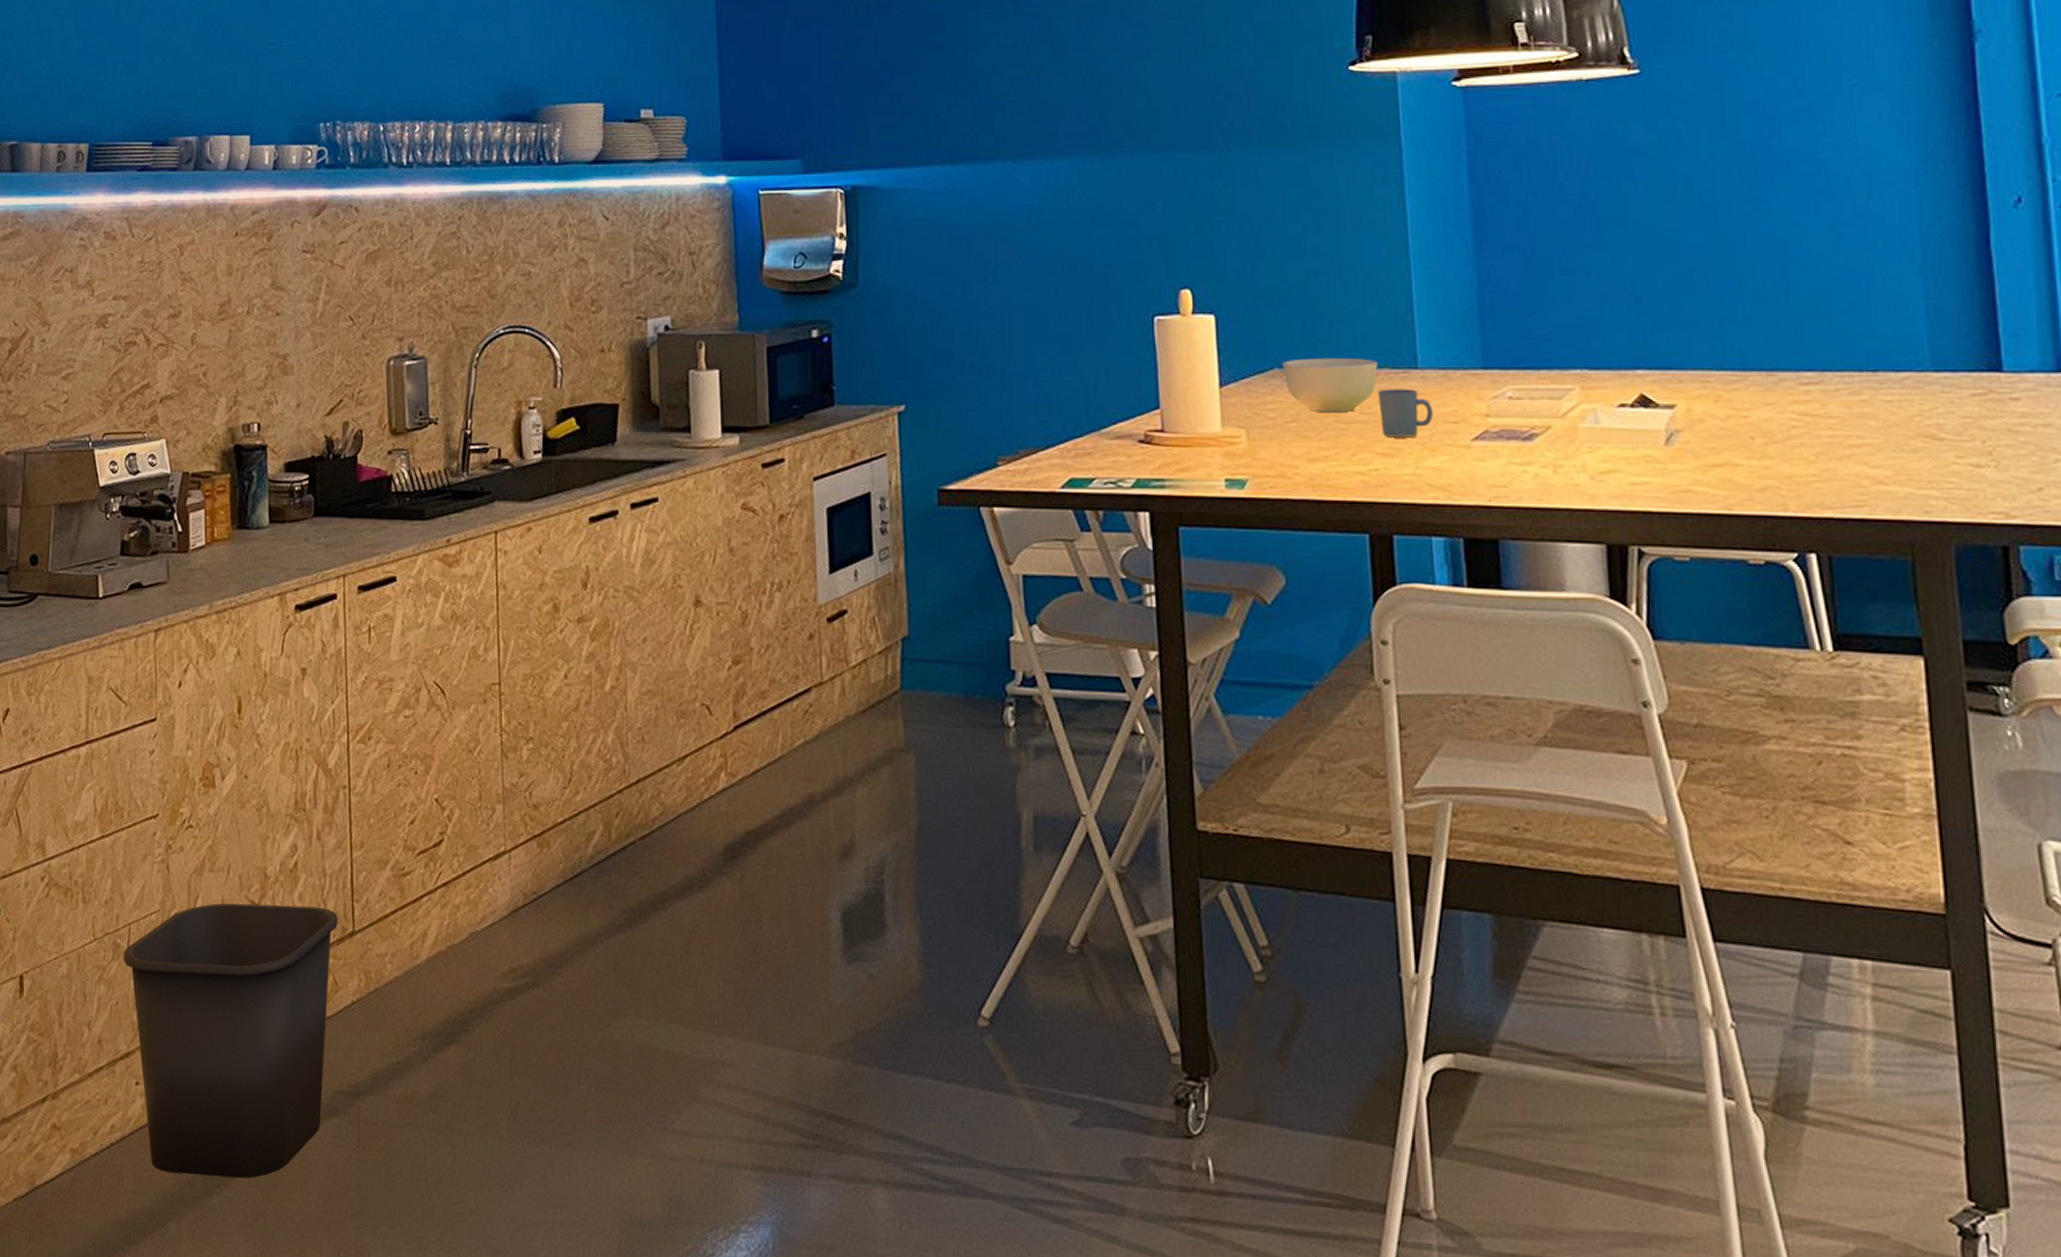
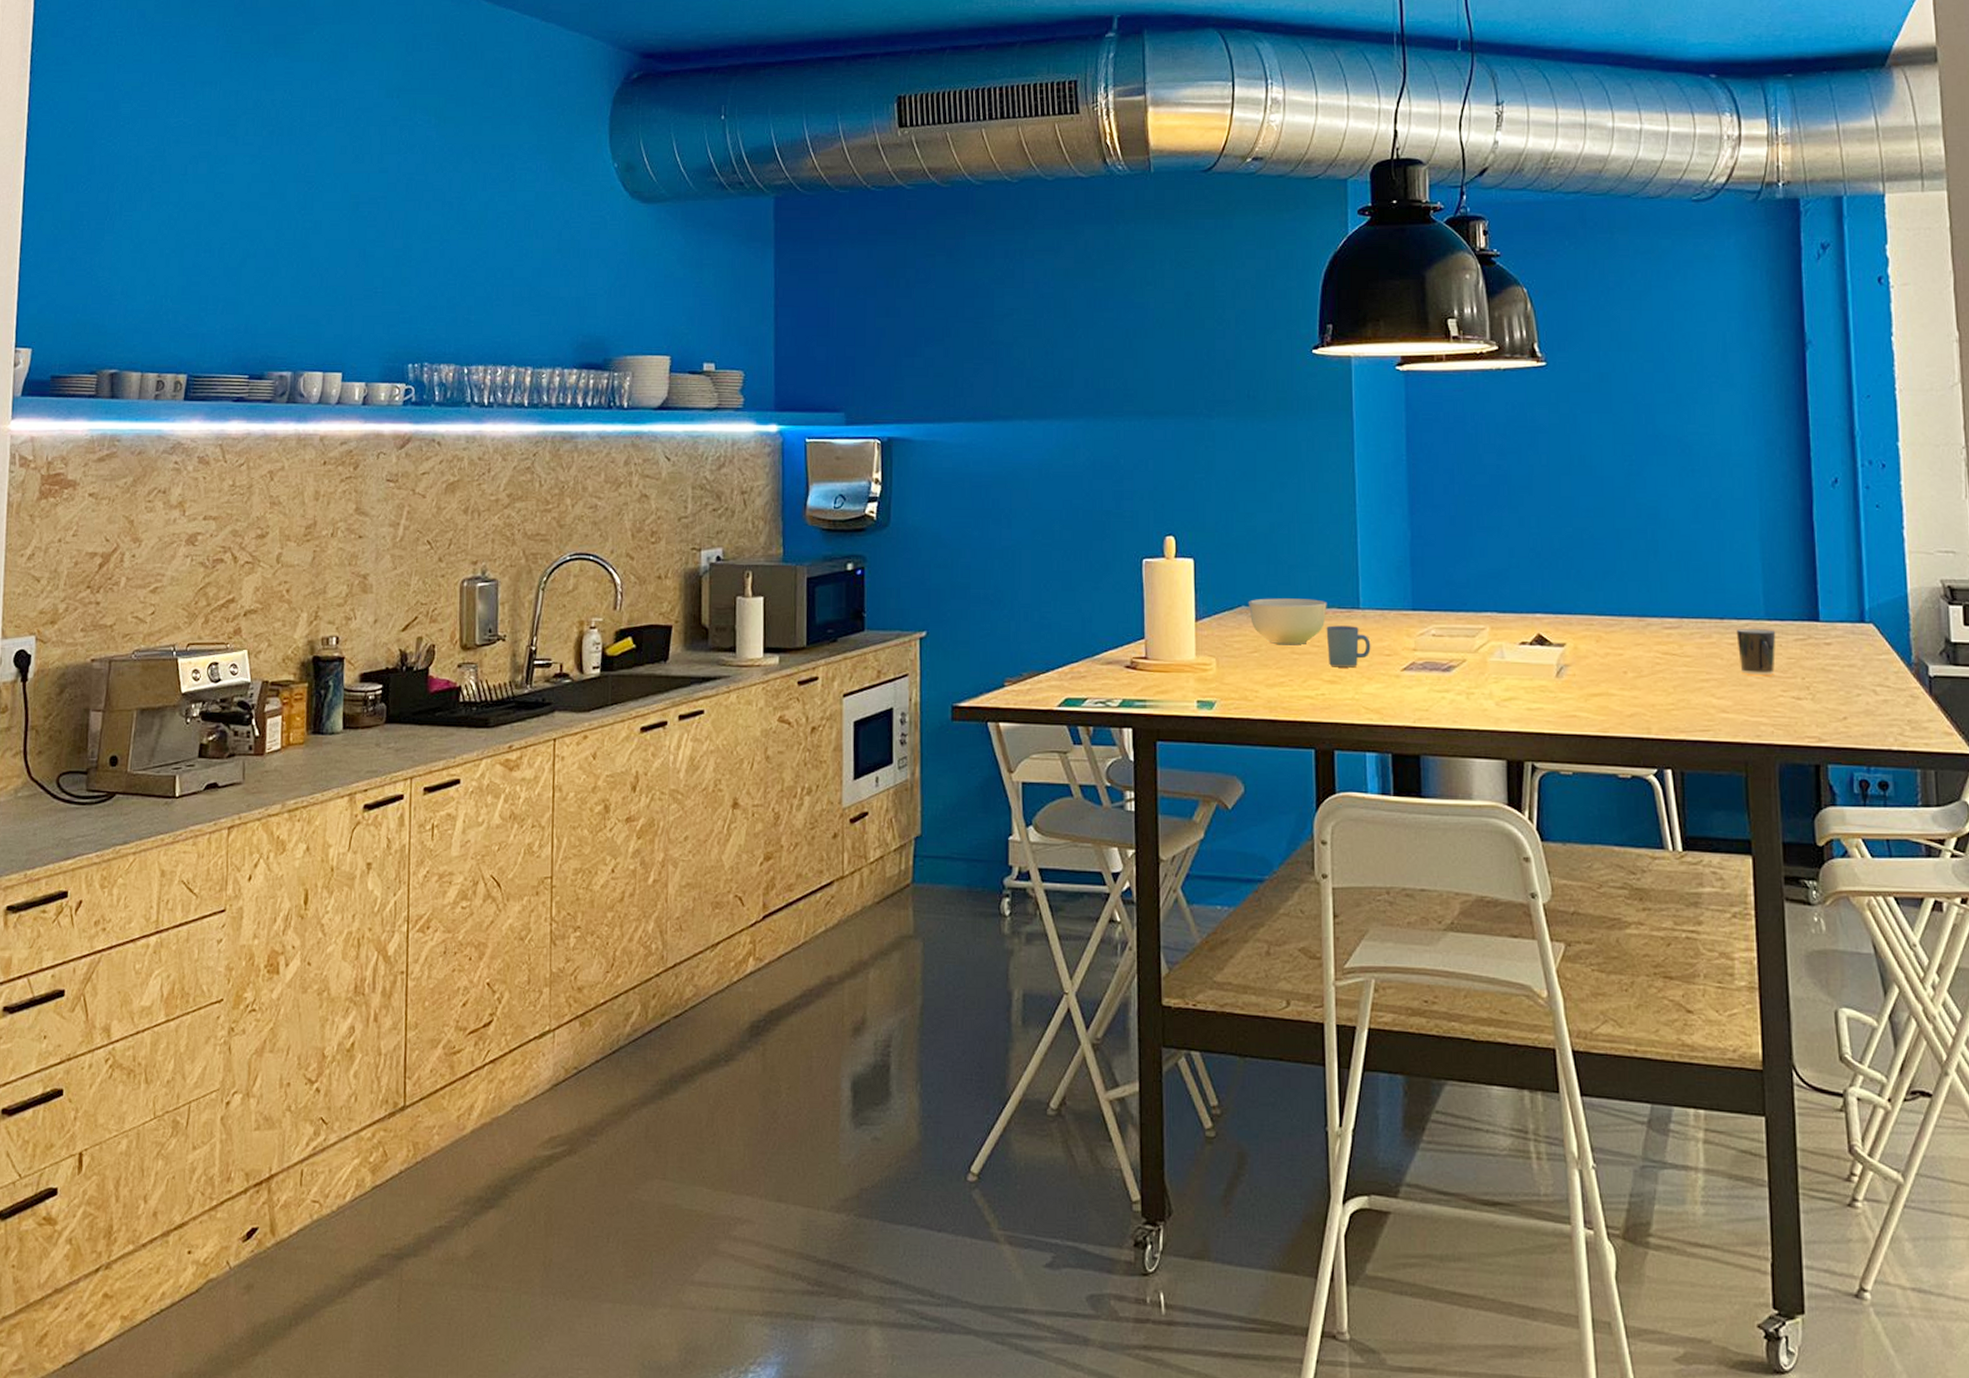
waste bin: present [124,902,338,1178] -> none [182,1081,391,1338]
mug: none [1894,383,1947,440] -> present [1736,629,1776,676]

